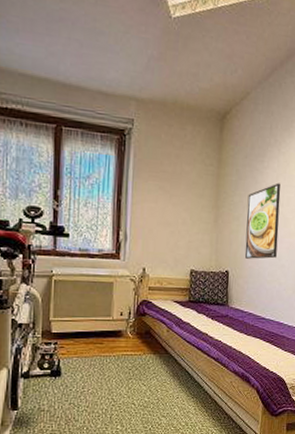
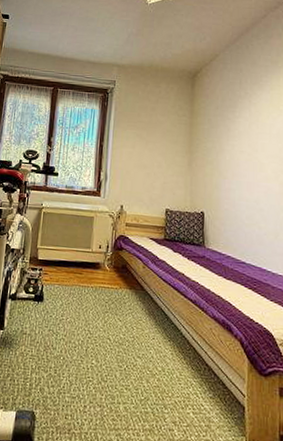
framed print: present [244,183,281,259] -> none [220,130,255,202]

